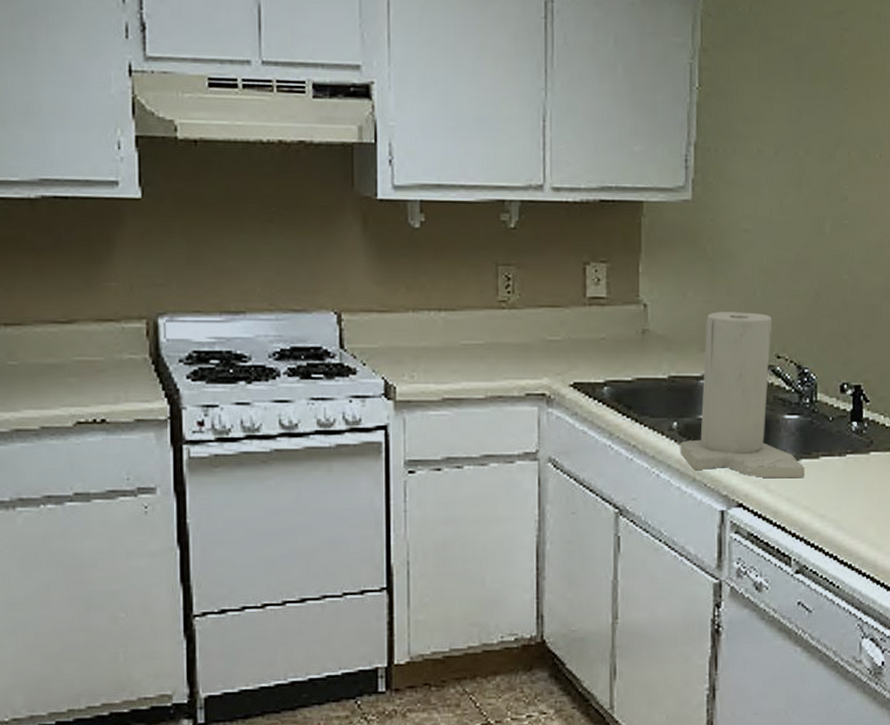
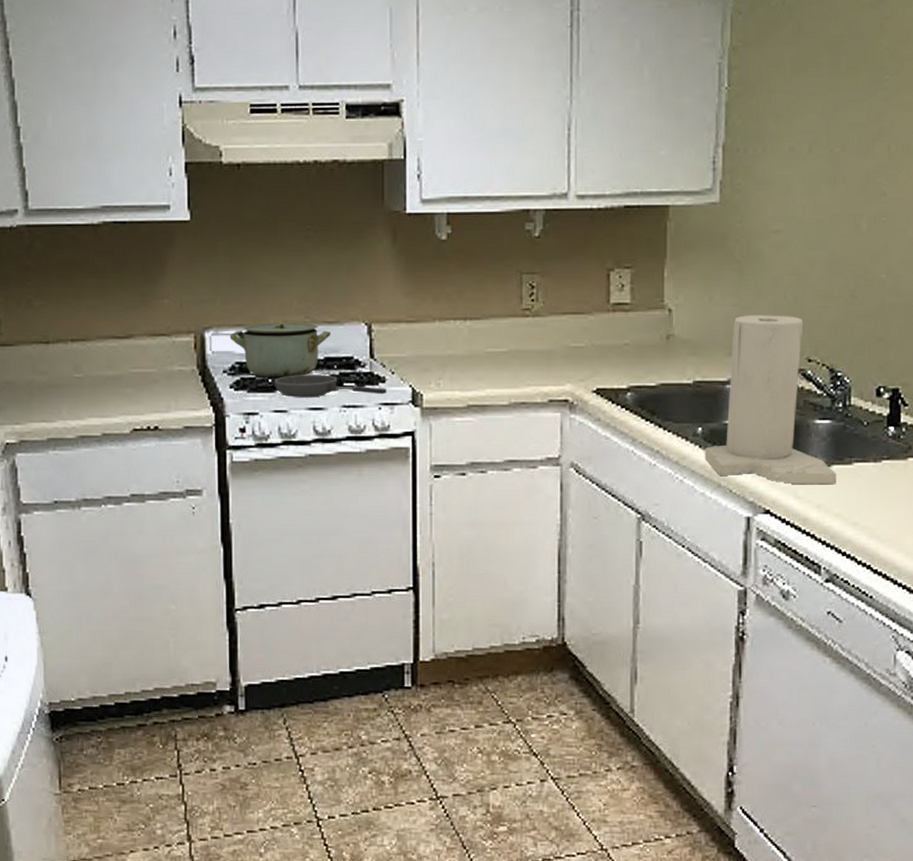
cooking pot: none [186,309,298,368] -> present [229,322,331,377]
frying pan: none [236,365,358,390] -> present [275,374,387,398]

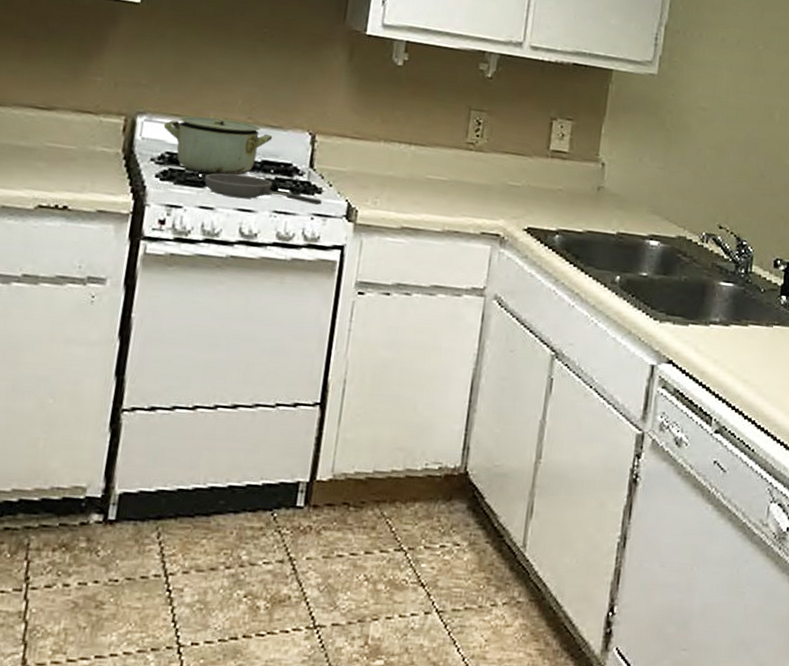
paper towel: present [704,315,837,485] -> none [619,178,734,343]

